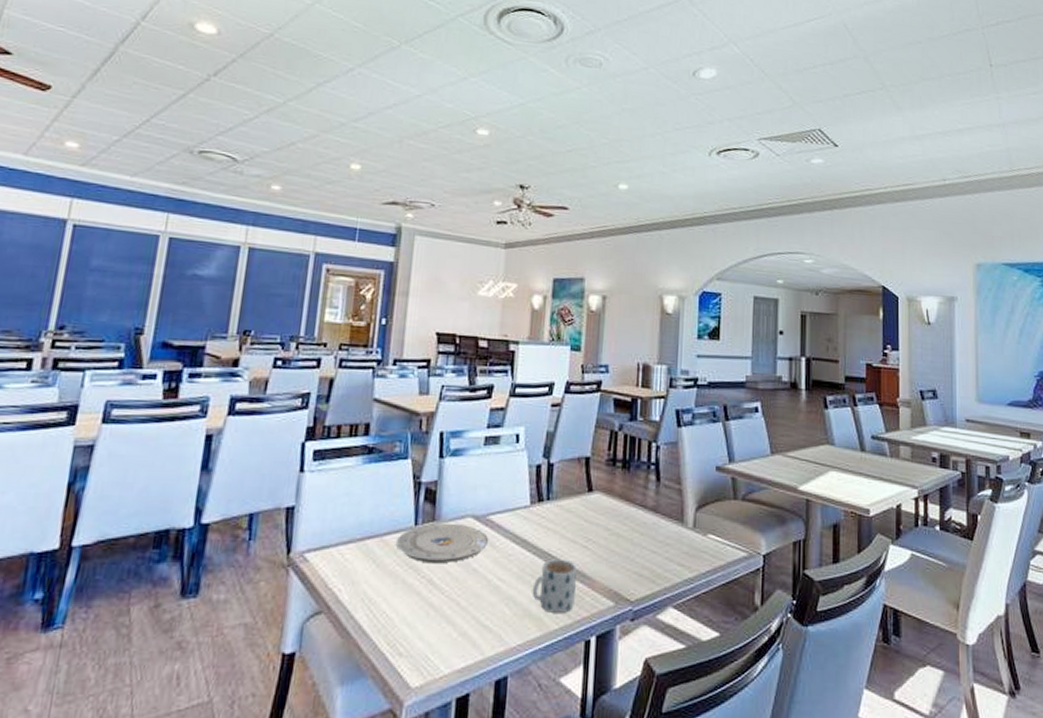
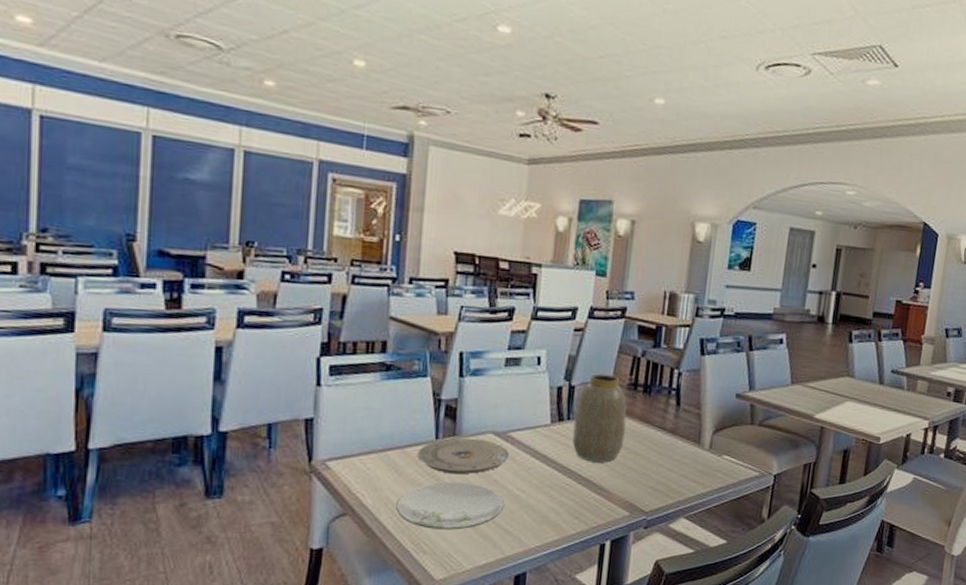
plate: none [372,572,484,628] -> present [396,481,505,530]
mug: present [532,558,577,613] -> none [550,473,595,520]
vase: none [552,449,607,546] -> present [572,373,627,463]

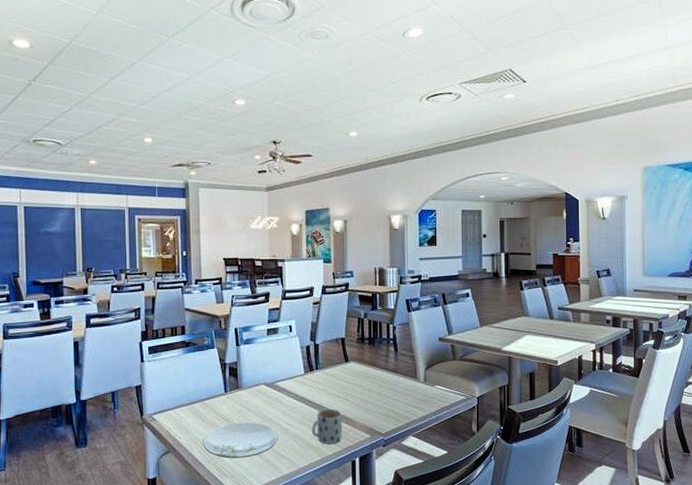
plate: present [416,438,508,475] -> none [213,389,277,417]
mug: none [550,473,595,520] -> present [311,408,342,444]
vase: present [572,373,627,463] -> none [321,333,359,399]

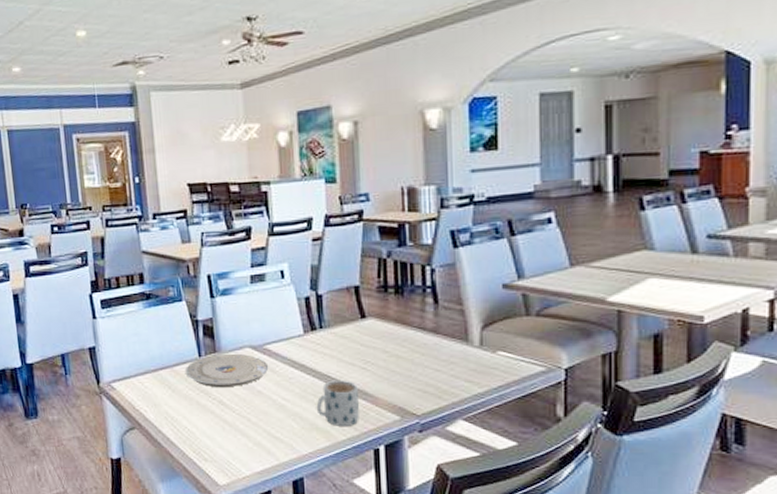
plate: present [203,422,279,459] -> none [174,395,272,439]
plate: none [213,389,277,417] -> present [184,353,268,388]

